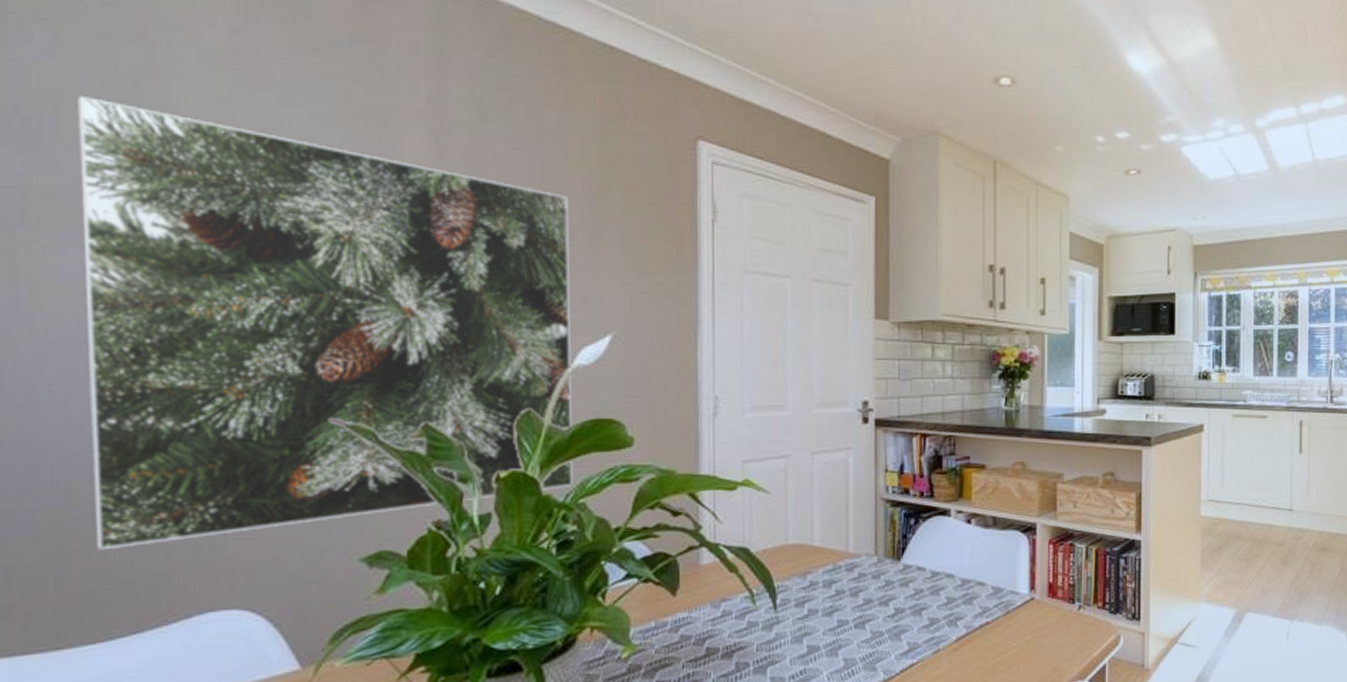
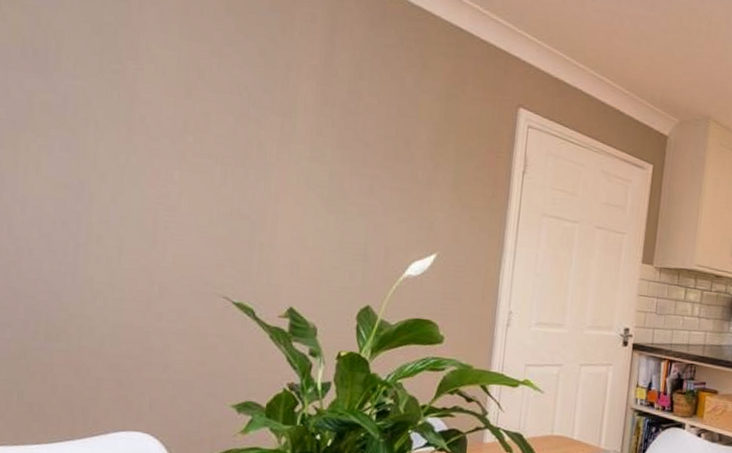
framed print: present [78,95,573,551] -> none [49,36,415,376]

